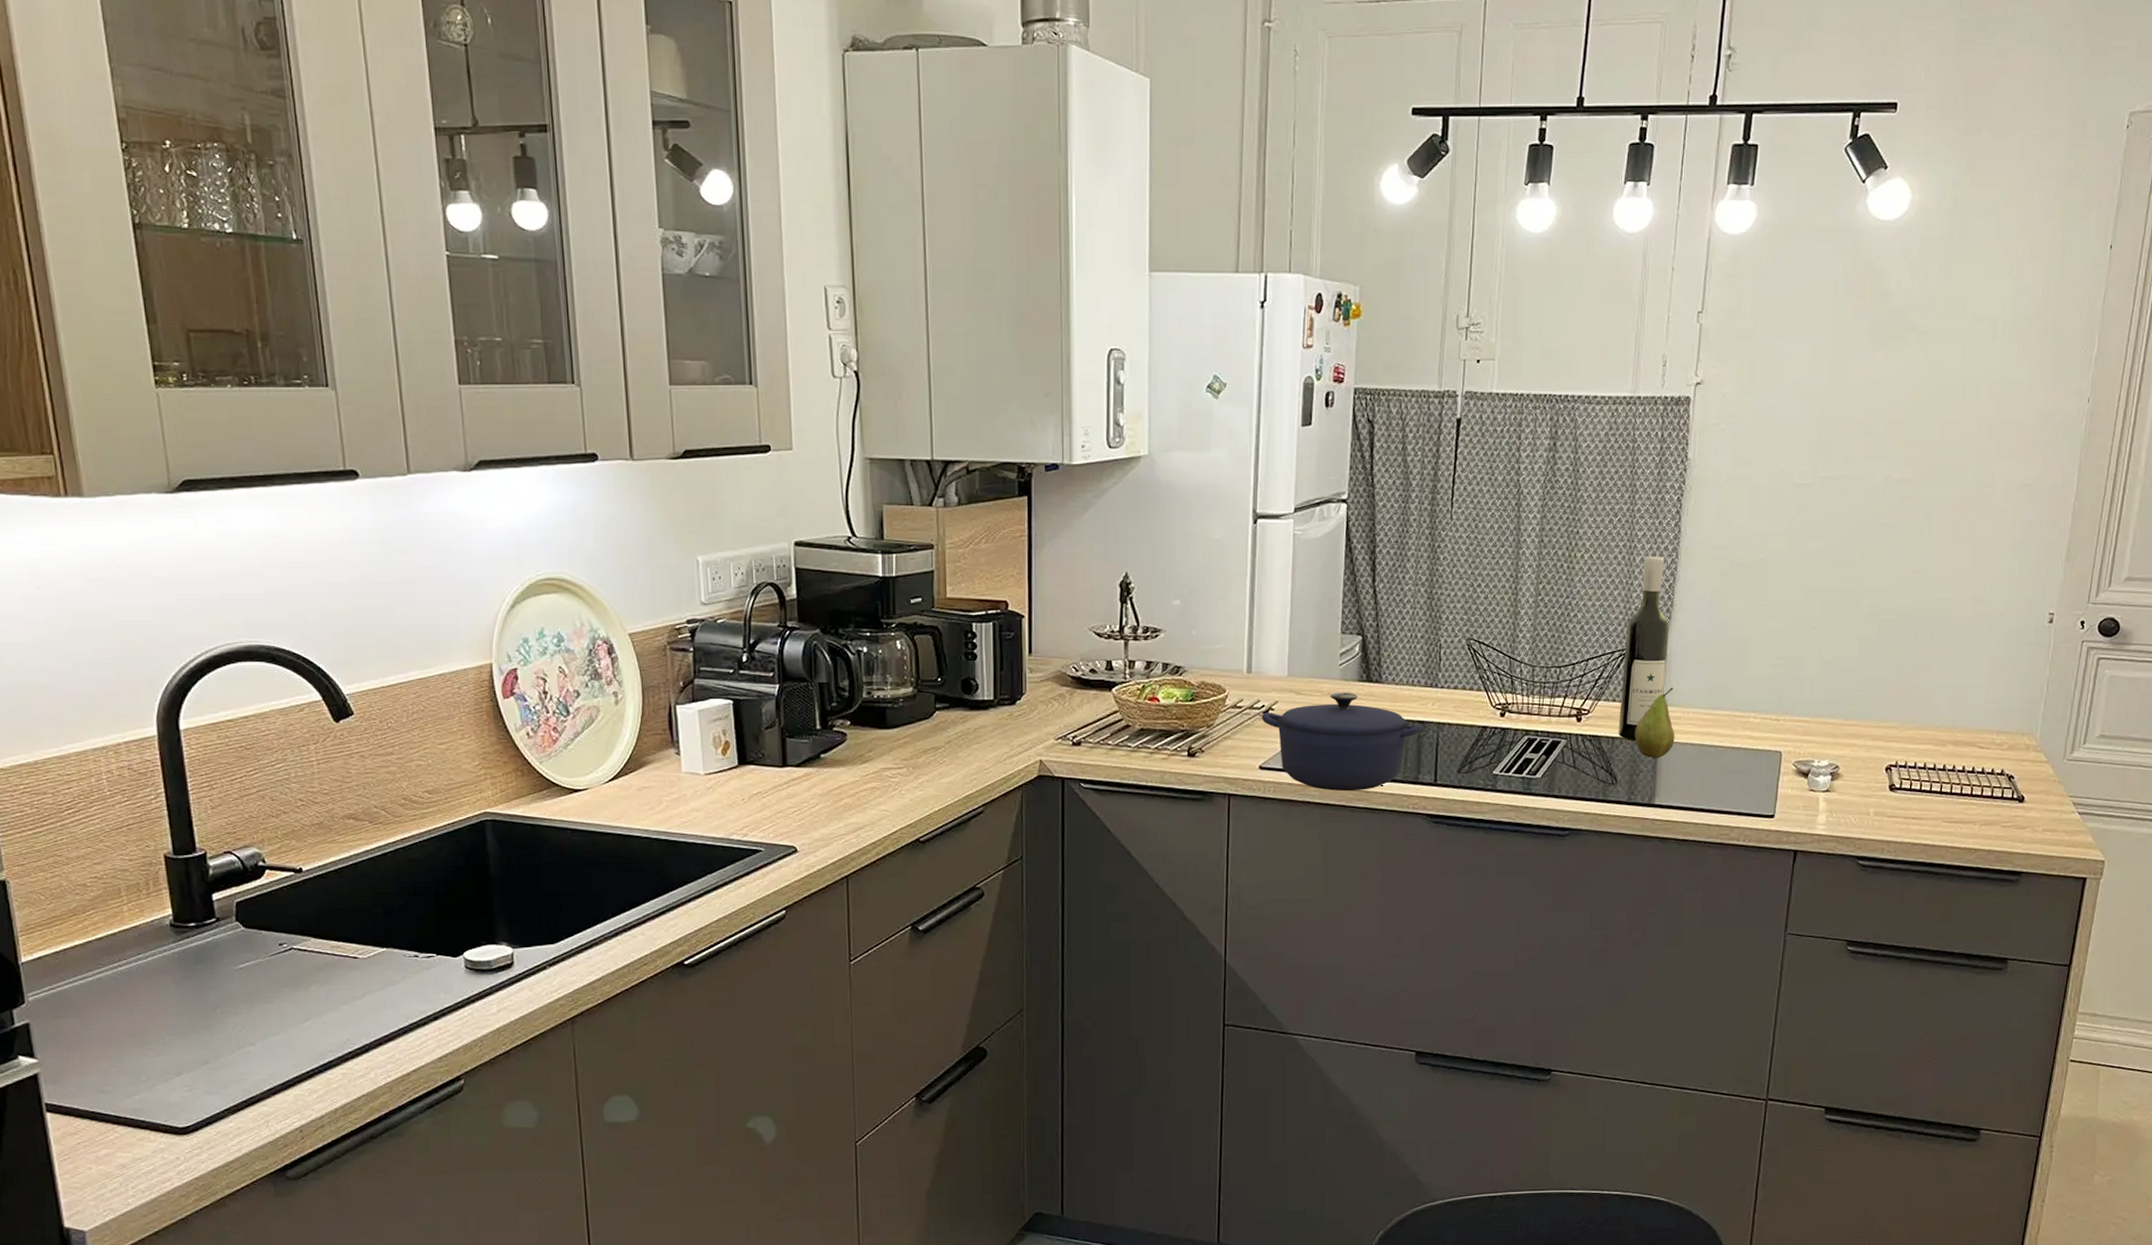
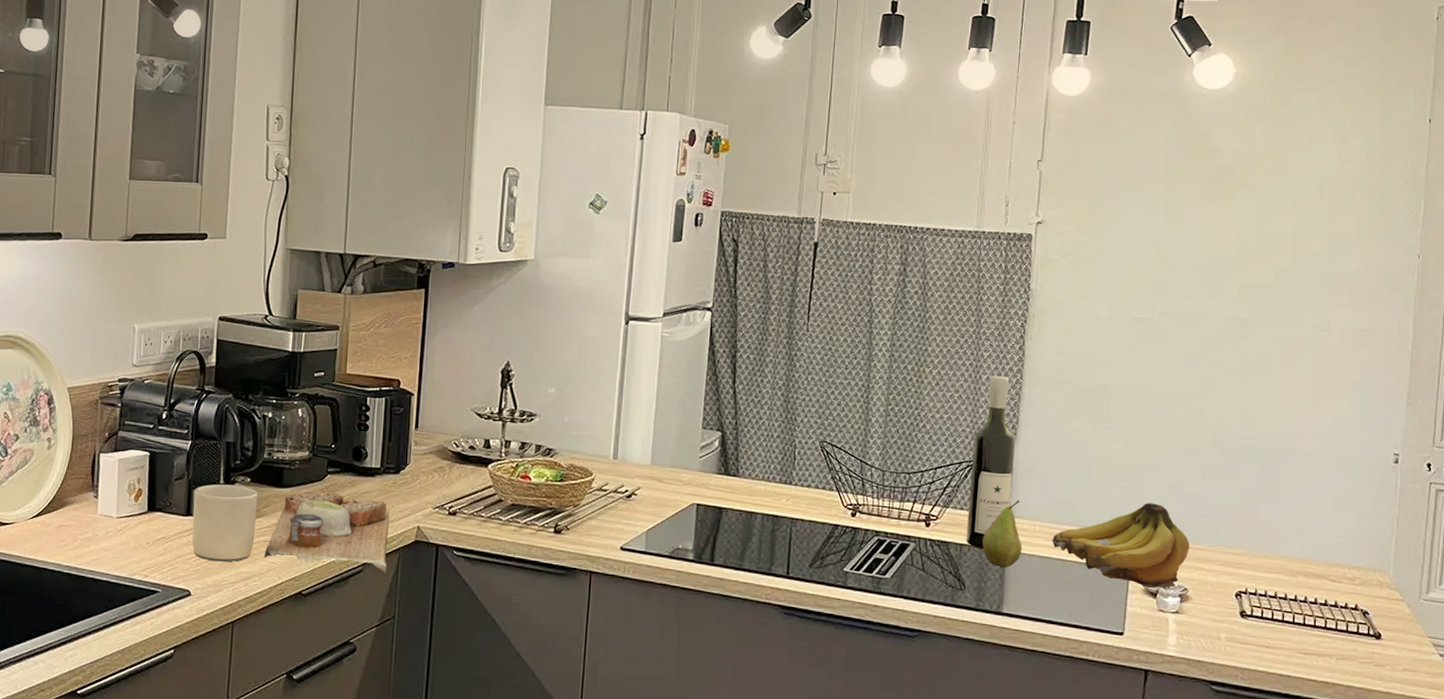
mug: none [788,729,862,814] -> present [192,484,259,562]
cutting board: none [874,727,1010,813] -> present [264,489,390,574]
cooking pot: present [1261,692,1422,792] -> none [624,482,776,578]
fruit: none [1704,681,1842,768] -> present [1051,503,1189,589]

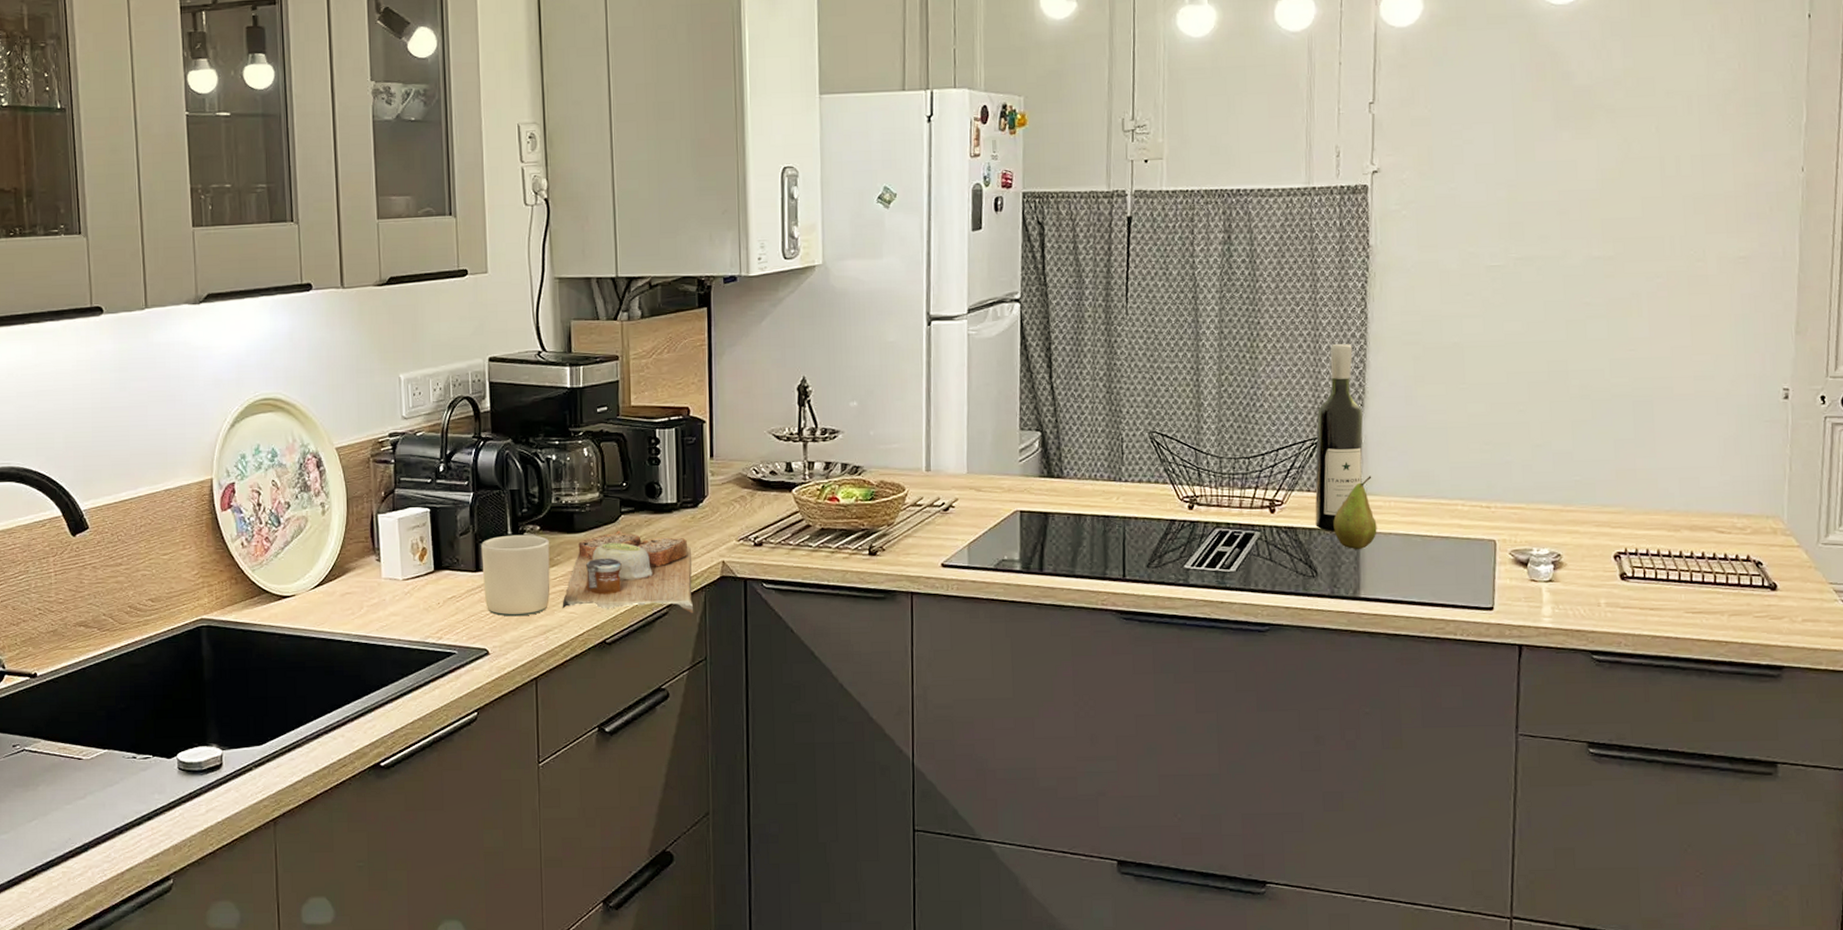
fruit: present [1051,503,1189,589] -> none [1408,466,1561,557]

